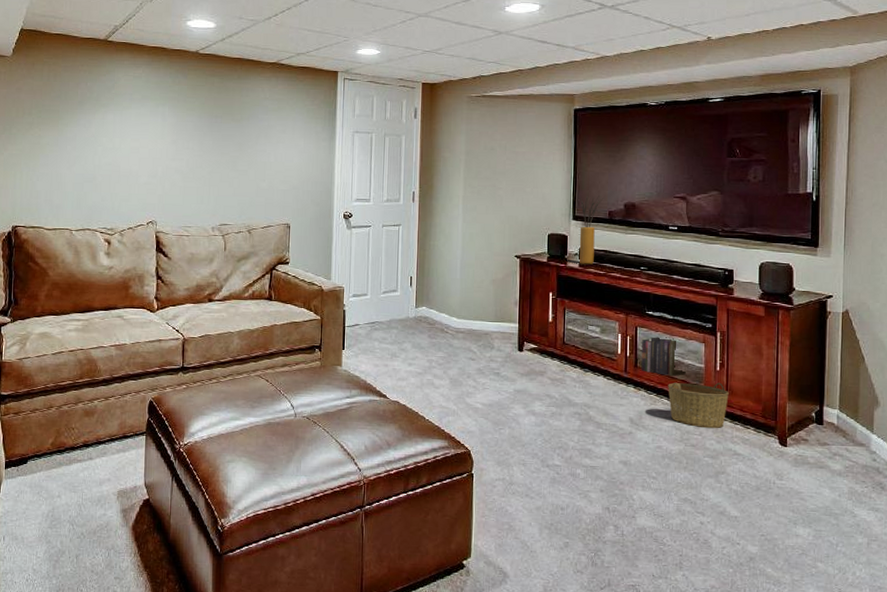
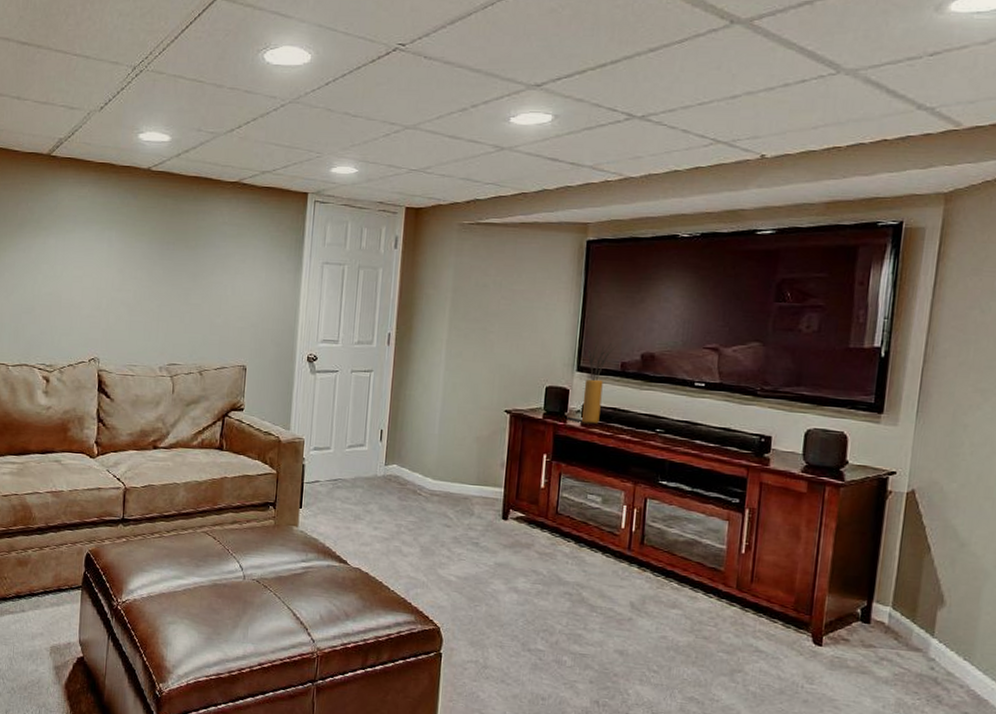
books: present [641,337,686,377] -> none [648,510,703,558]
basket: present [668,382,729,428] -> none [679,564,755,620]

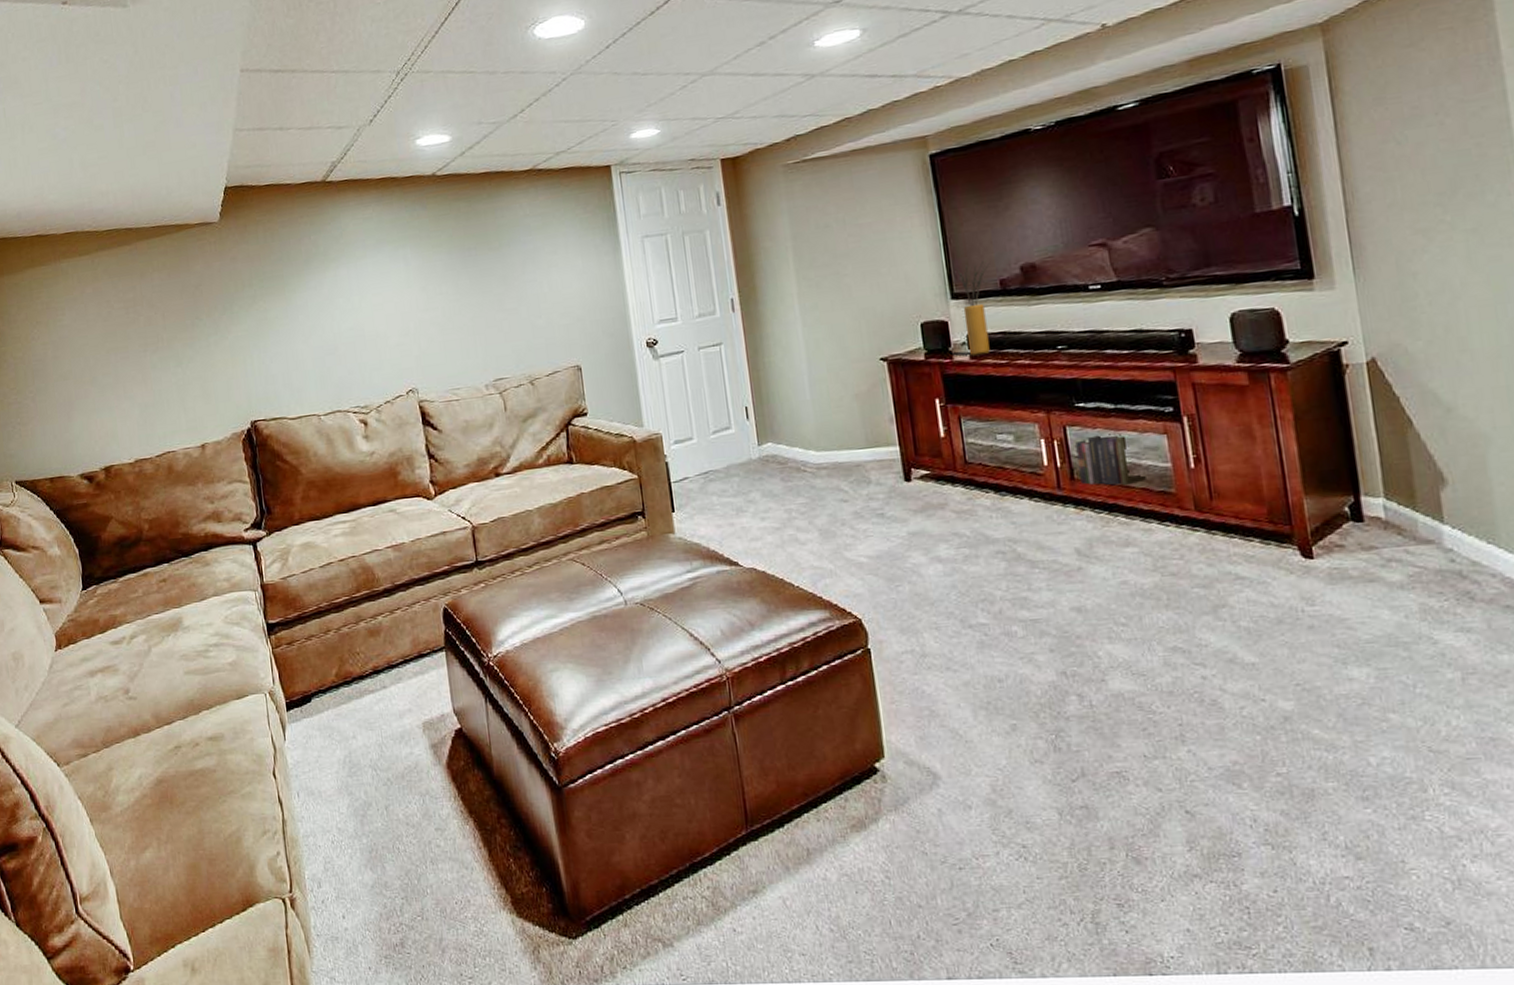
books: none [648,510,703,558] -> present [1075,433,1146,486]

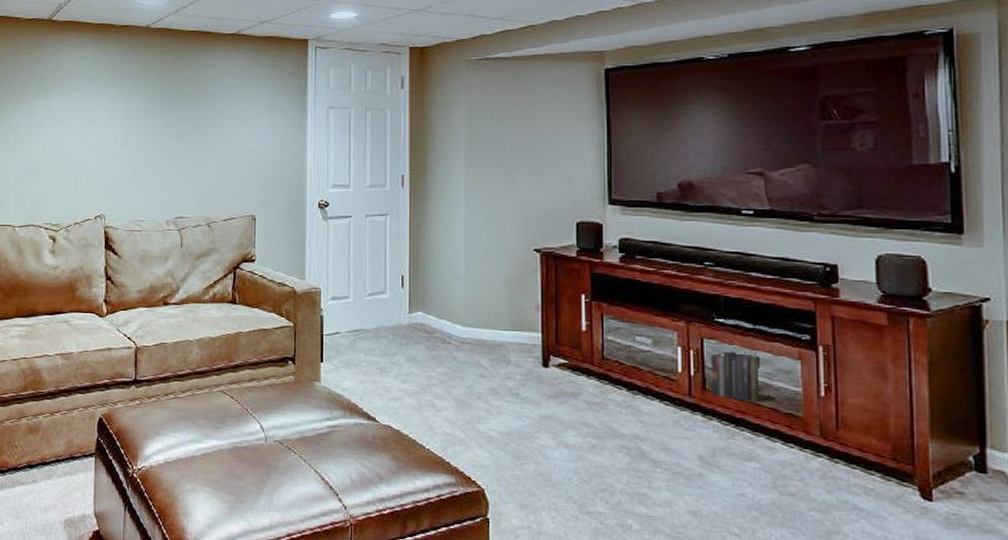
vase: present [956,259,990,356] -> none [616,172,650,259]

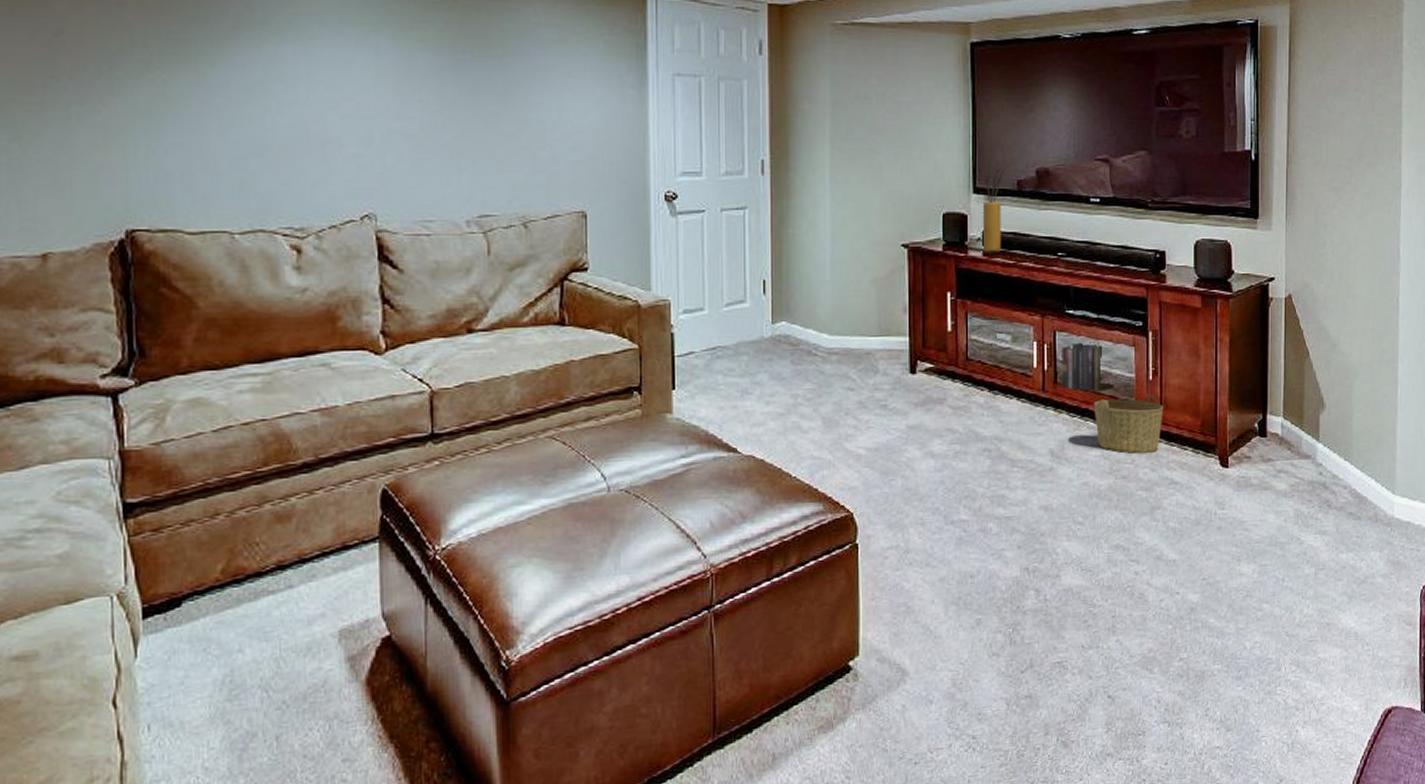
vase: none [616,172,650,259] -> present [981,158,1011,252]
basket: none [750,410,841,473] -> present [1093,395,1164,454]

